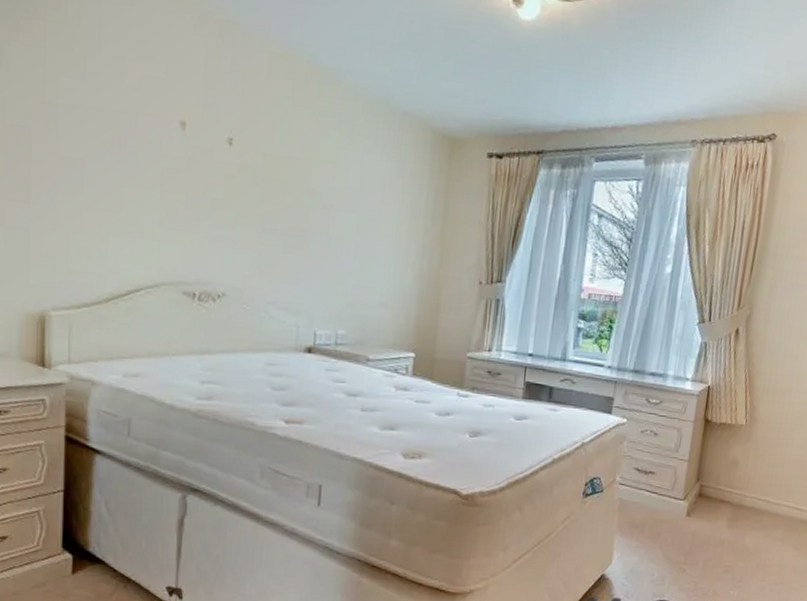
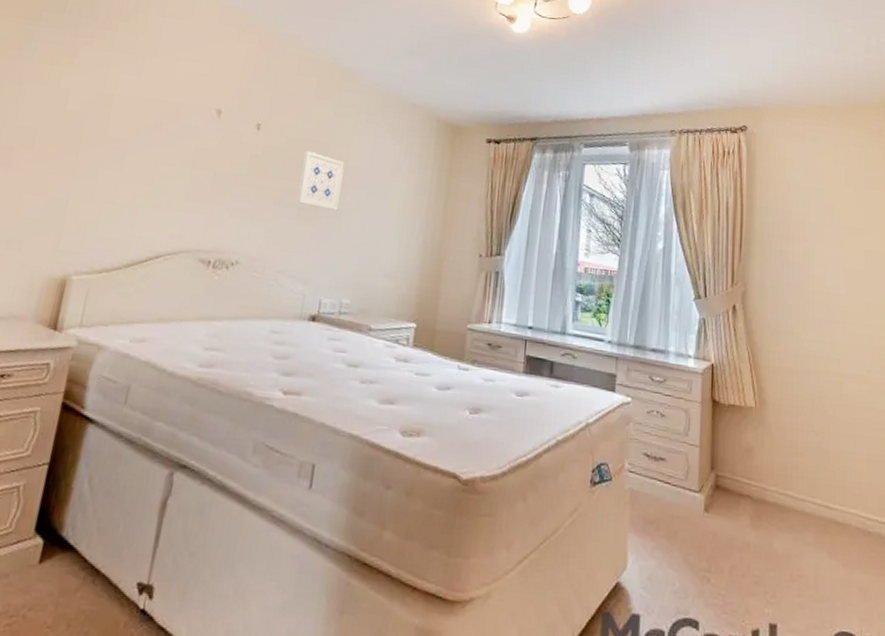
wall art: none [282,169,331,237] -> present [297,150,345,211]

